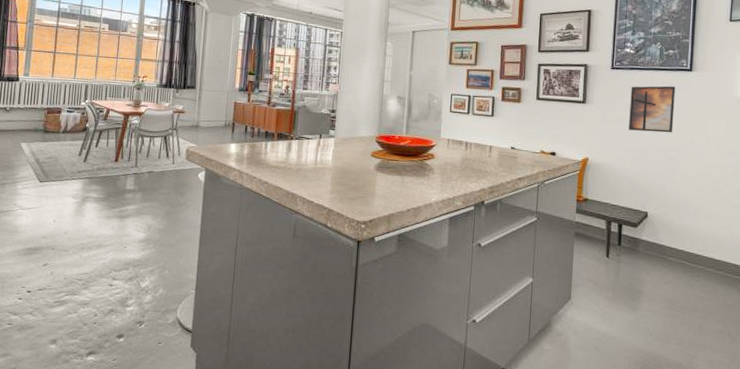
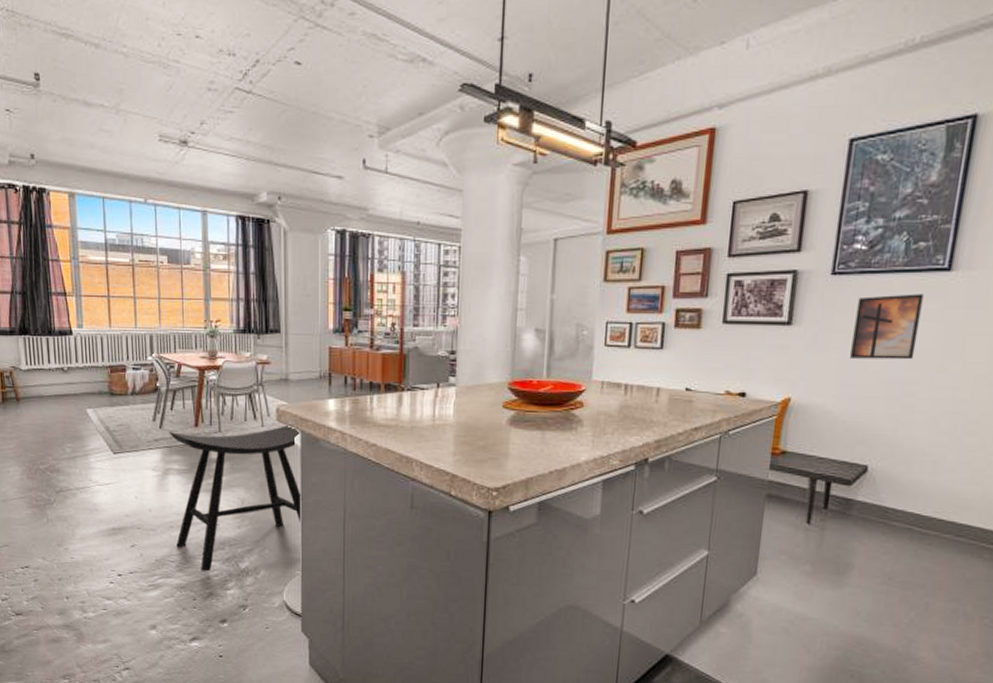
stool: none [85,163,204,290] -> present [170,424,303,572]

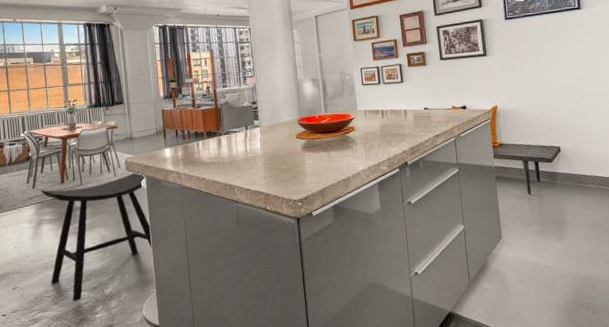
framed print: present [850,294,924,360] -> none [526,26,572,74]

